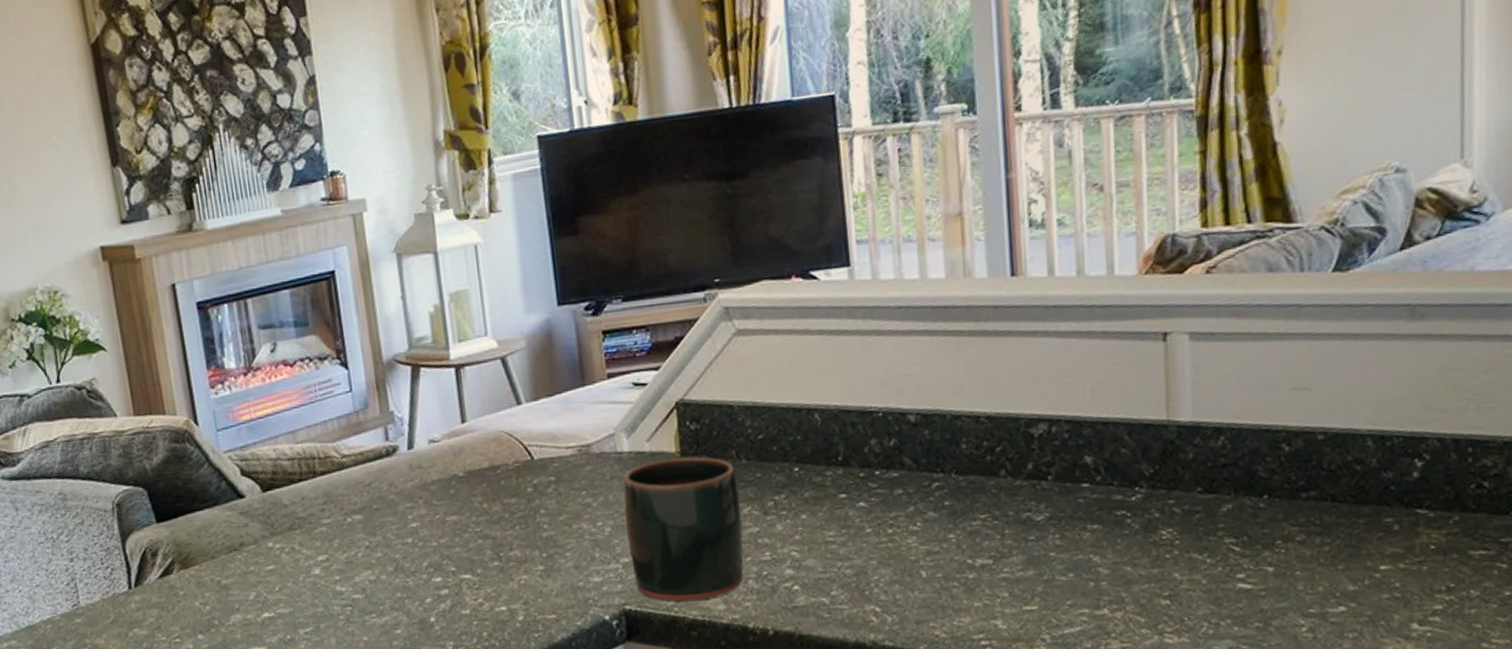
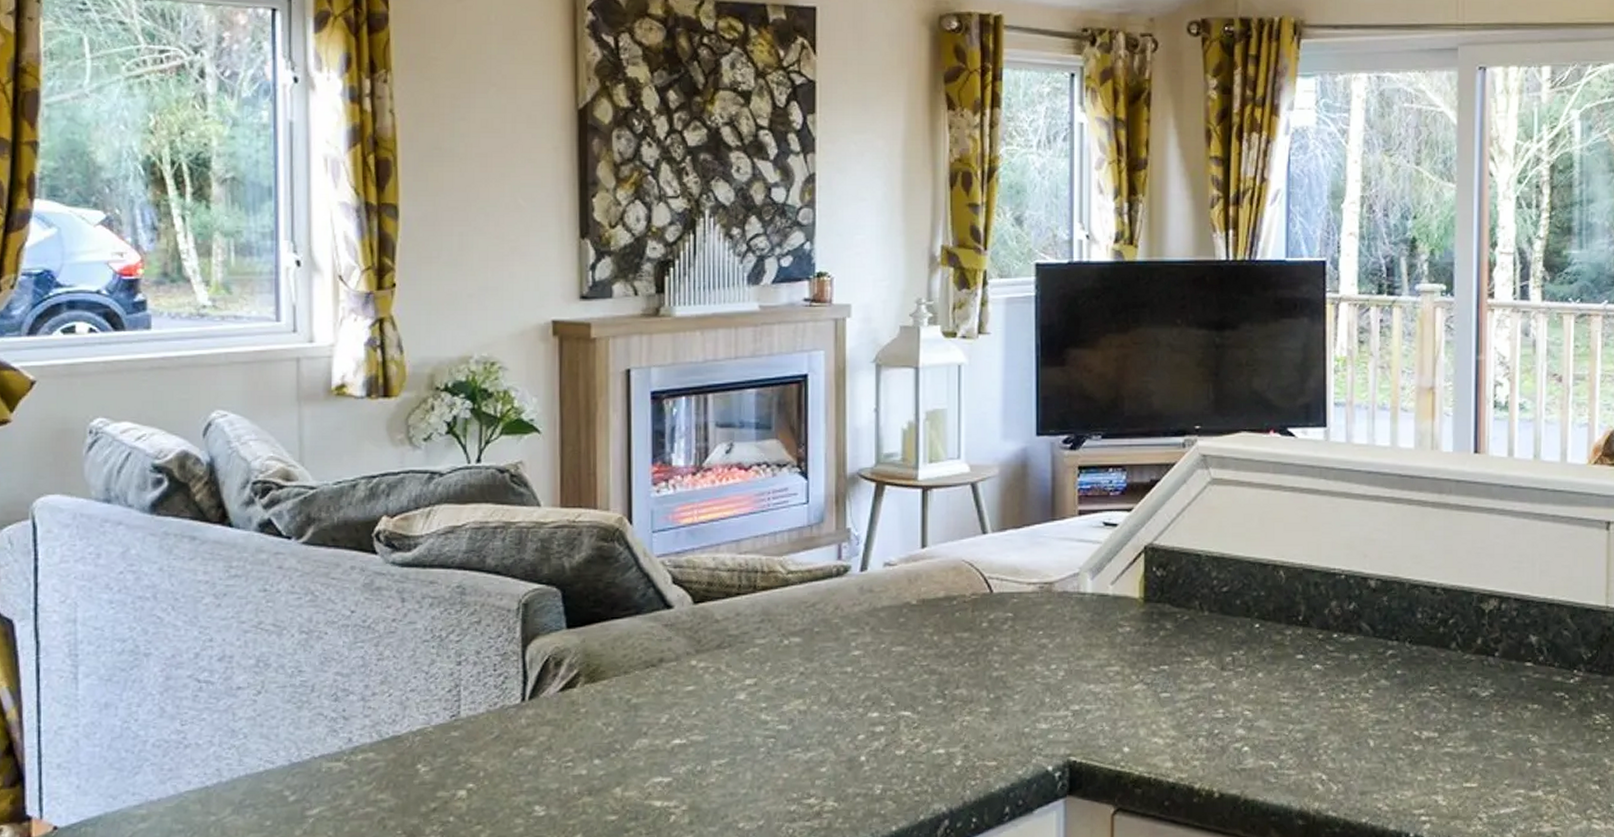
mug: present [623,457,744,601] -> none [1079,604,1199,756]

